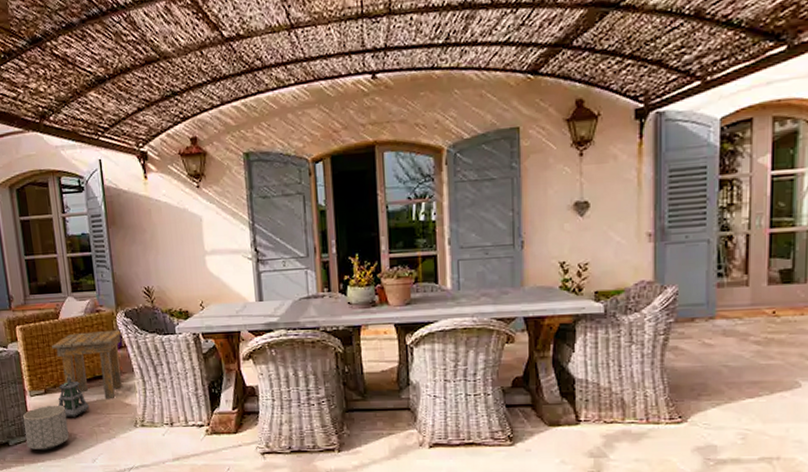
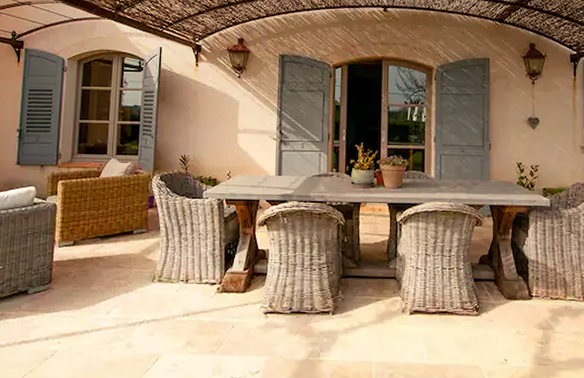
planter: present [22,405,70,451] -> none [45,256,90,301]
side table: present [52,329,123,400] -> none [88,190,156,254]
lantern: present [58,377,90,418] -> none [84,231,113,270]

